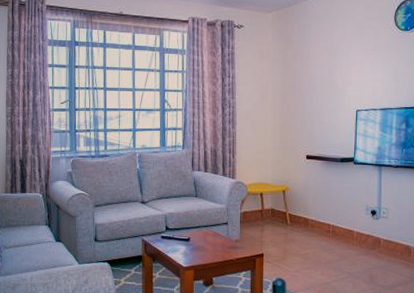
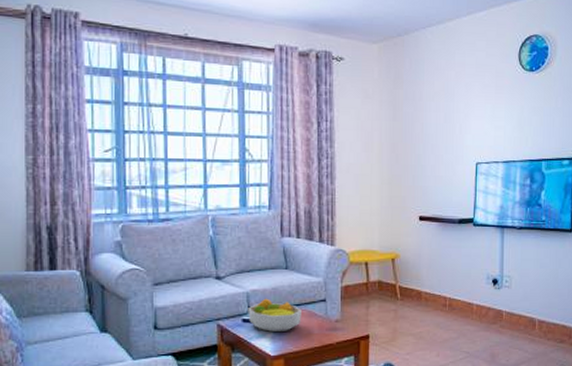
fruit bowl: none [165,220,208,247] -> present [248,298,302,332]

